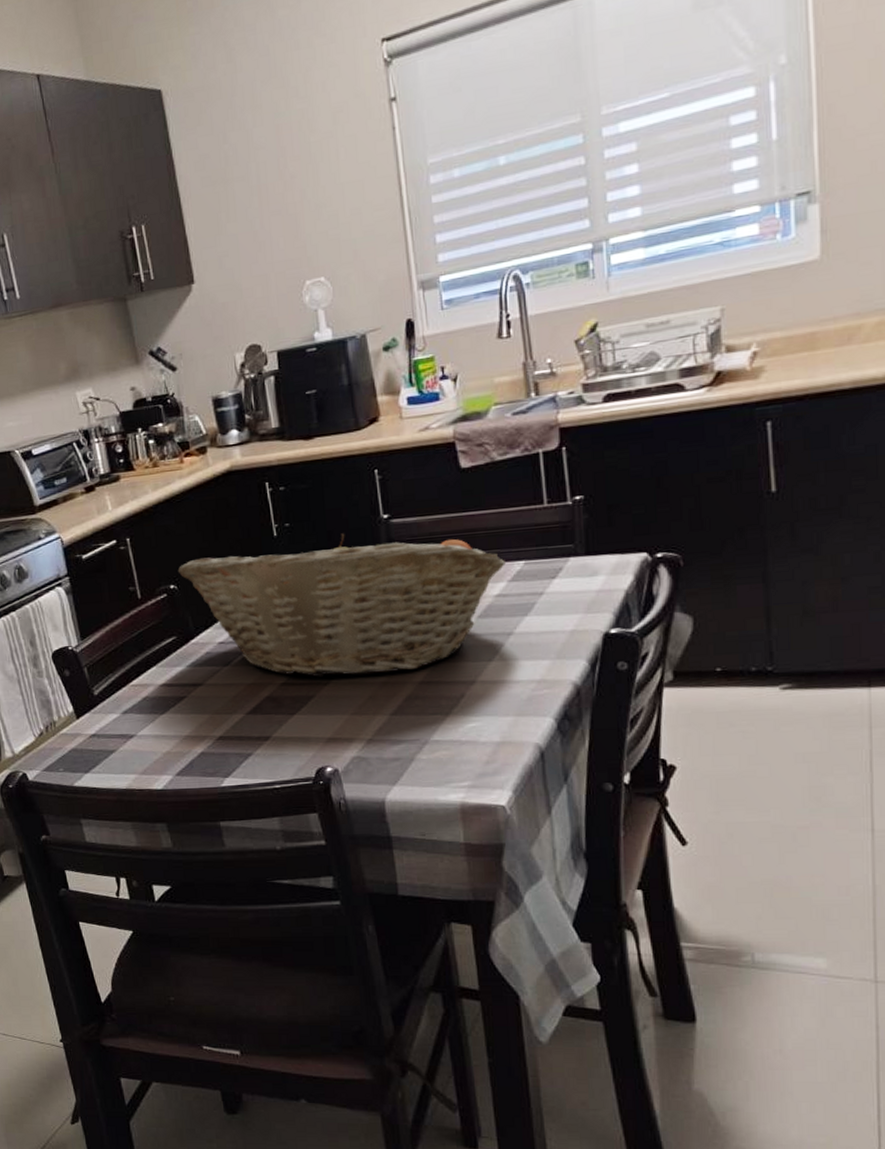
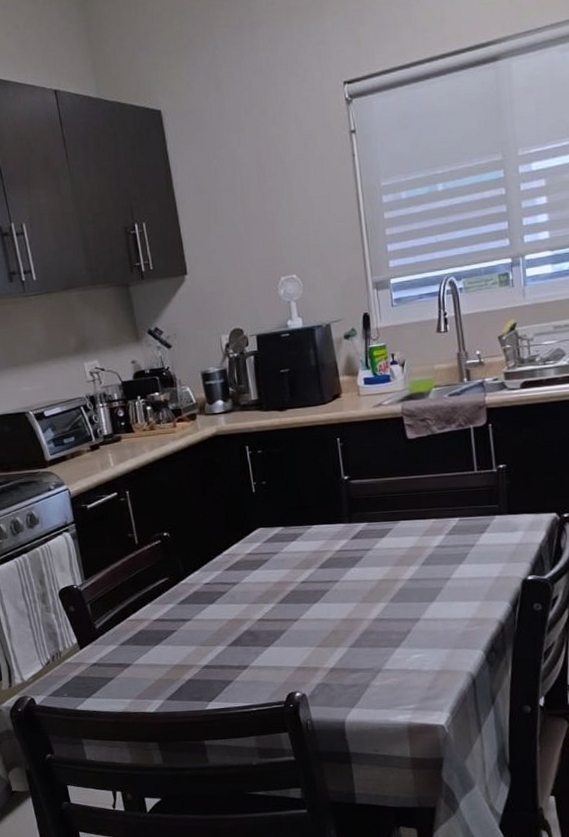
fruit basket: present [177,533,507,678] -> none [170,491,445,615]

